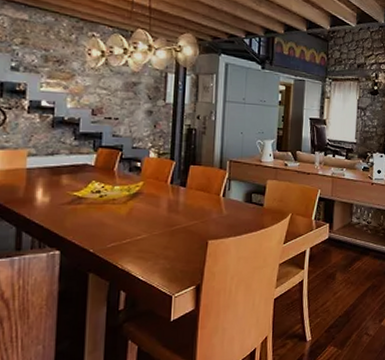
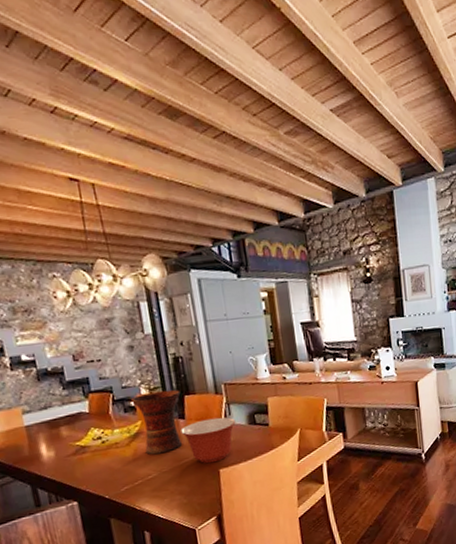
vase: none [139,157,187,217] -> present [131,390,182,455]
mixing bowl: none [179,190,233,233] -> present [181,417,236,464]

